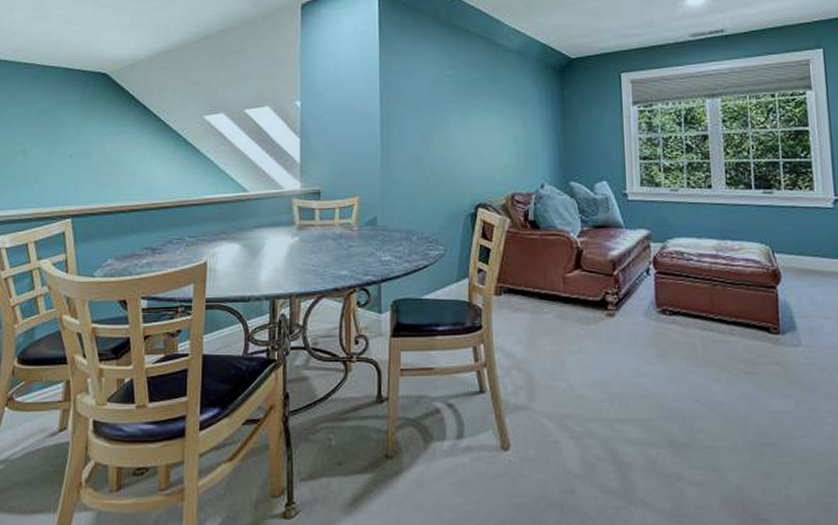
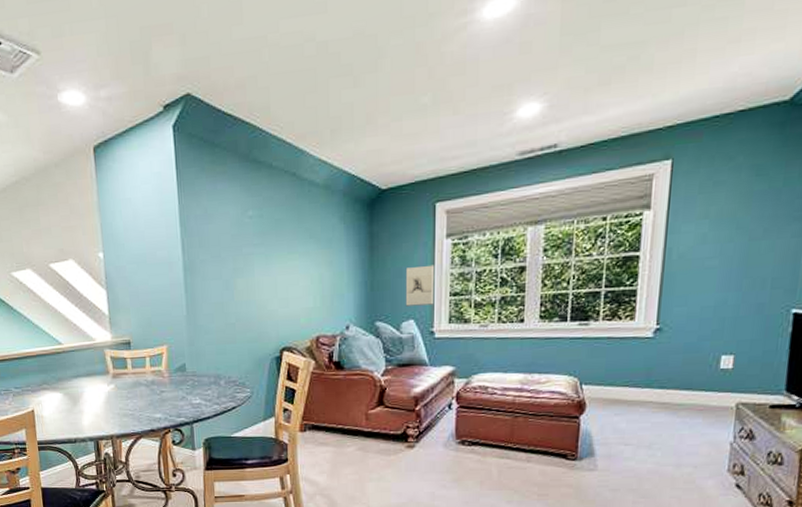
wall sculpture: none [596,129,626,168] -> present [405,264,435,307]

